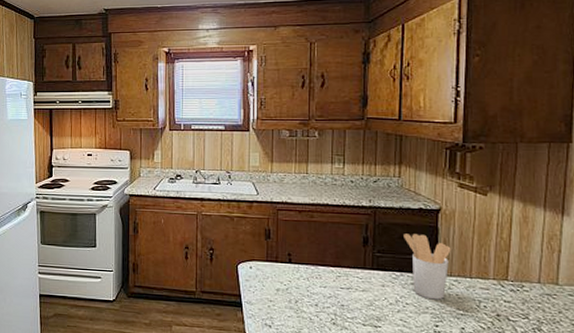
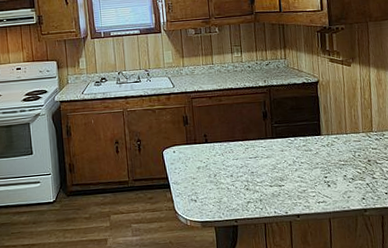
utensil holder: present [404,233,451,300] -> none [293,103,330,156]

